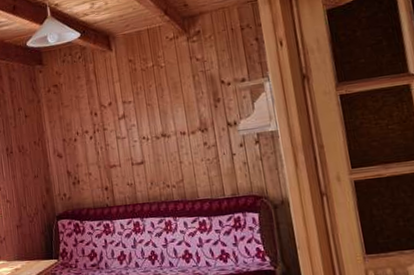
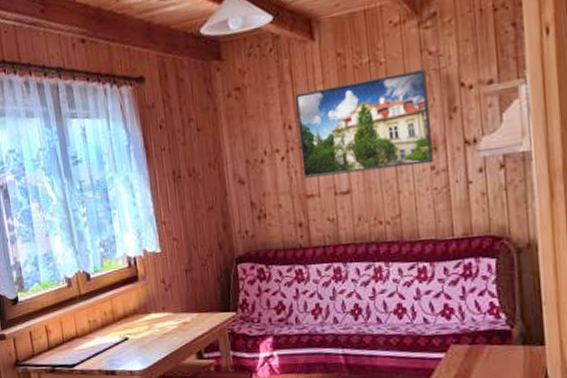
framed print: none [98,71,205,153] -> present [294,68,433,178]

